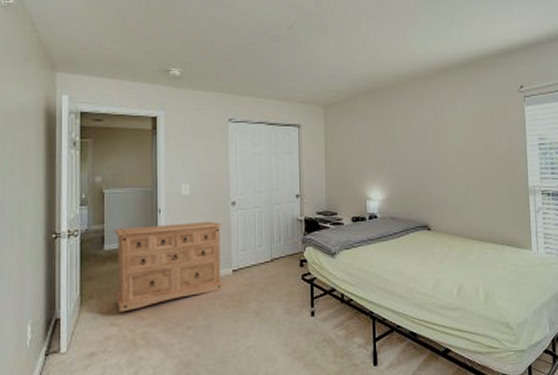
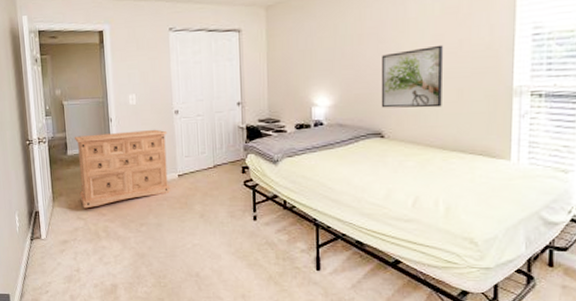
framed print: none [426,149,476,203] -> present [381,44,444,108]

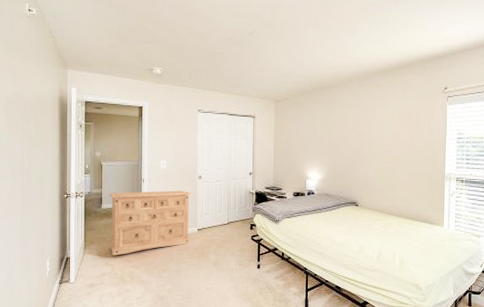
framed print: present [381,44,444,108] -> none [356,140,400,186]

